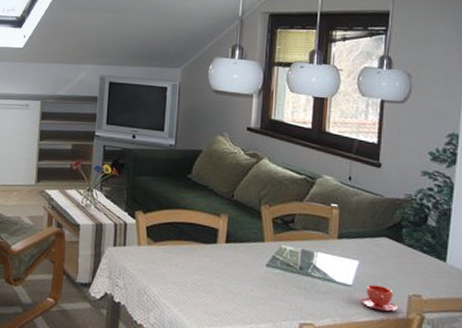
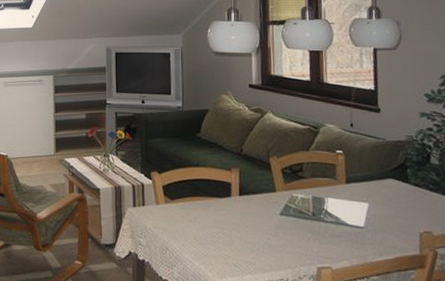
teacup: present [361,284,397,312] -> none [374,225,410,250]

